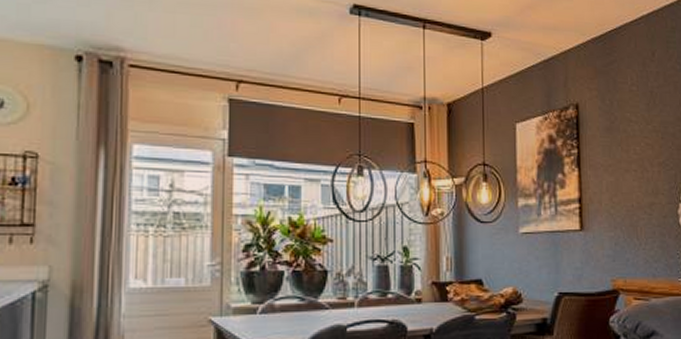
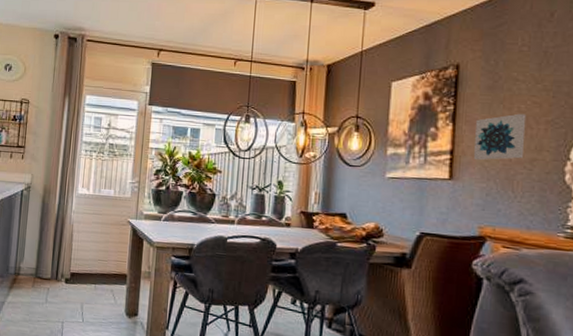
wall art: none [599,156,644,208] -> present [474,113,527,161]

